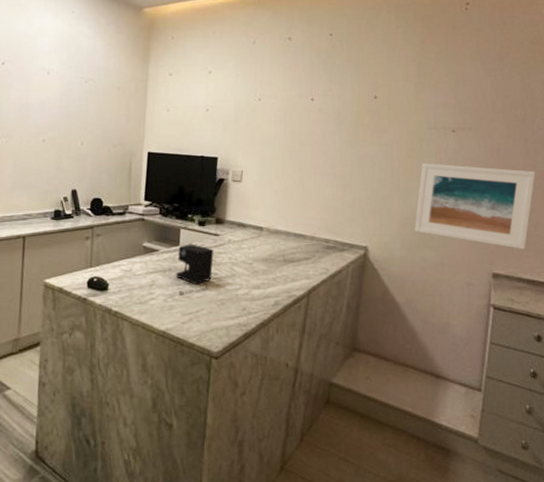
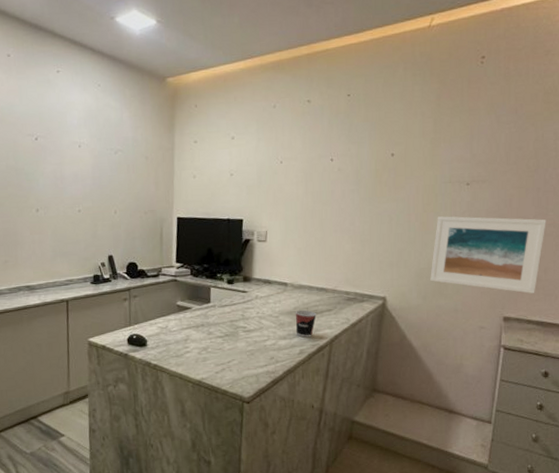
coffee maker: present [176,244,214,294] -> none [208,301,243,347]
cup: none [270,257,293,288] -> present [295,309,316,338]

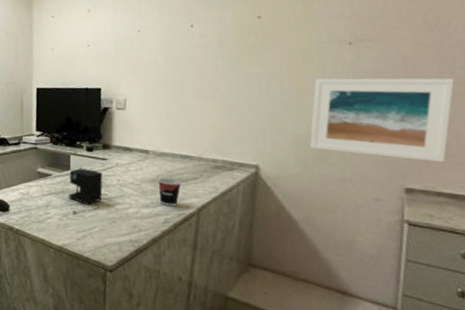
coffee maker: none [208,301,243,347] -> present [69,168,103,214]

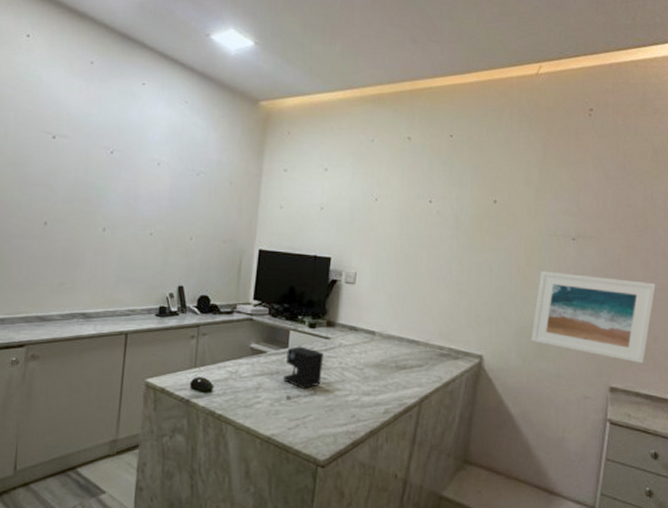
cup: present [157,177,181,206] -> none [381,363,405,395]

